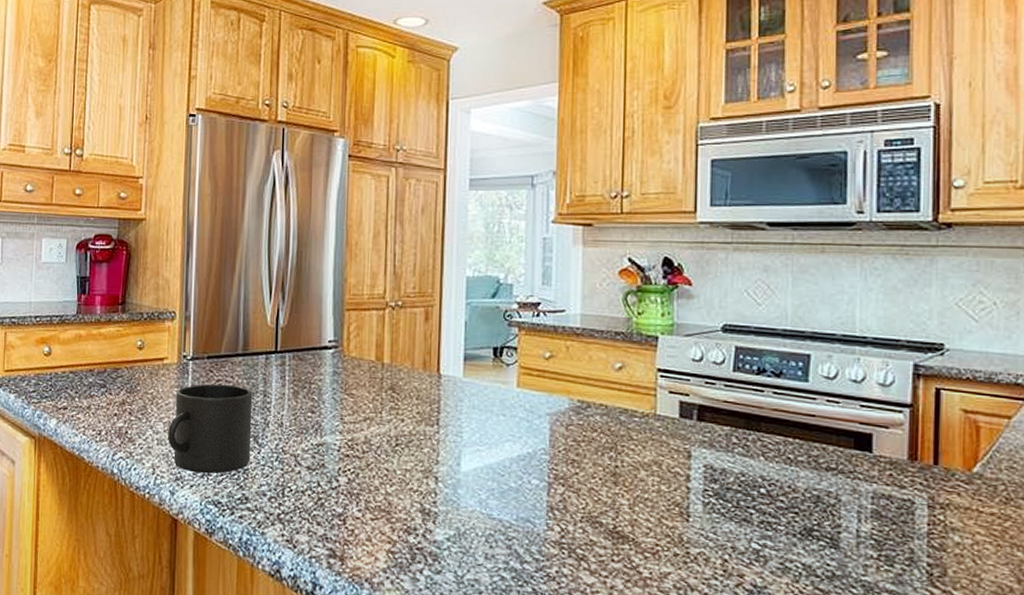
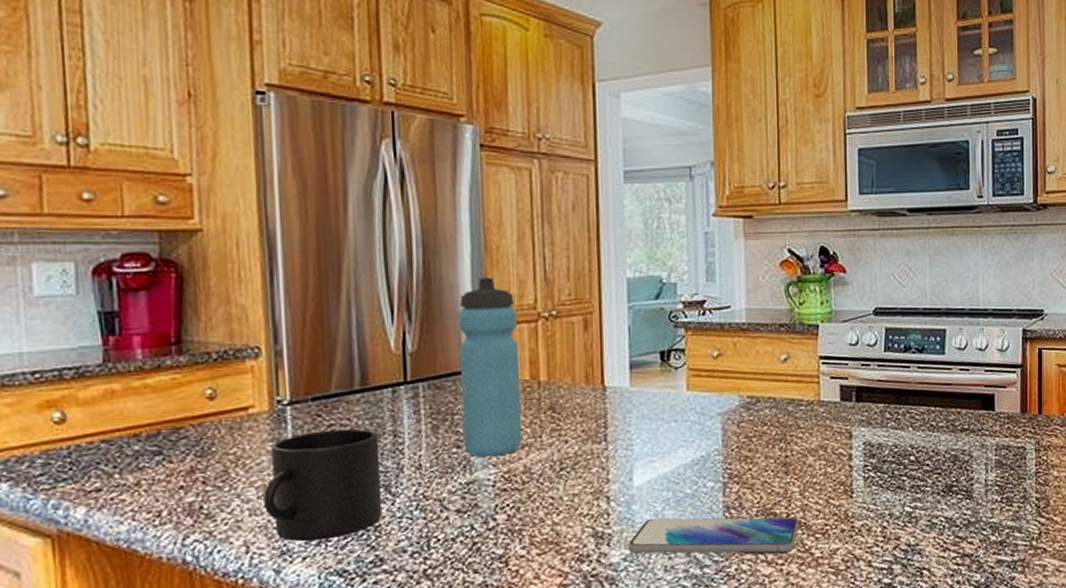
water bottle: none [317,268,368,425] -> present [459,277,523,458]
smartphone: none [452,506,627,566] -> present [628,517,799,554]

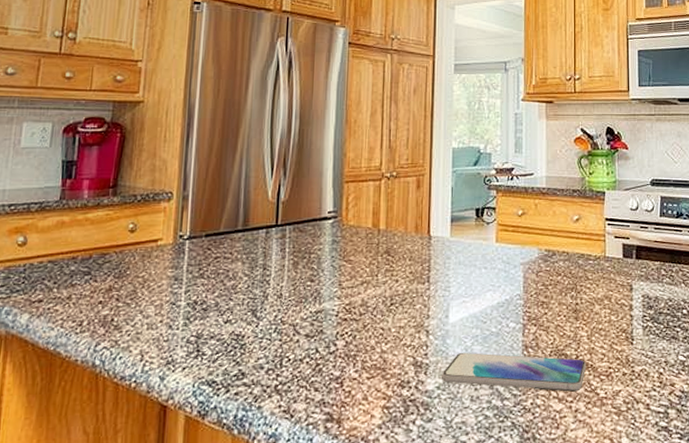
mug: present [264,428,383,542] -> none [159,261,252,354]
water bottle: present [459,277,523,458] -> none [316,144,366,291]

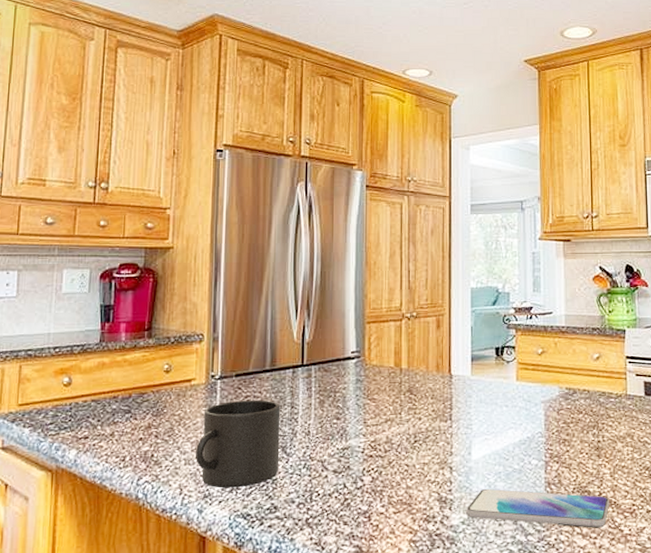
mug: none [159,261,252,354] -> present [196,400,281,488]

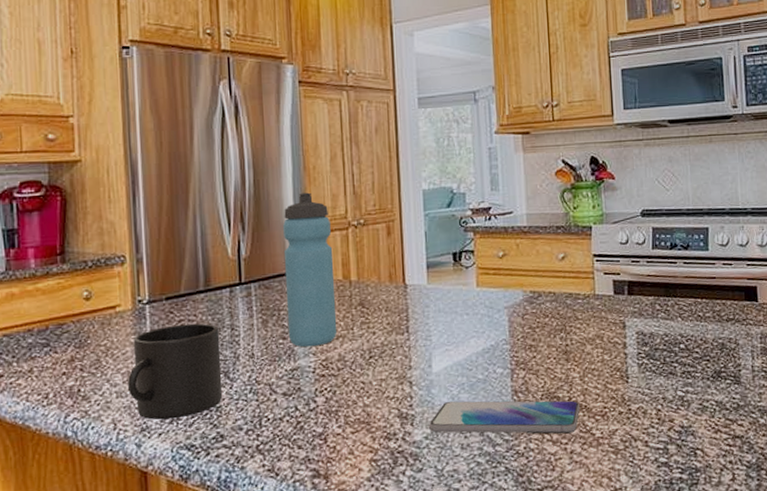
water bottle: none [342,285,387,428] -> present [283,192,337,348]

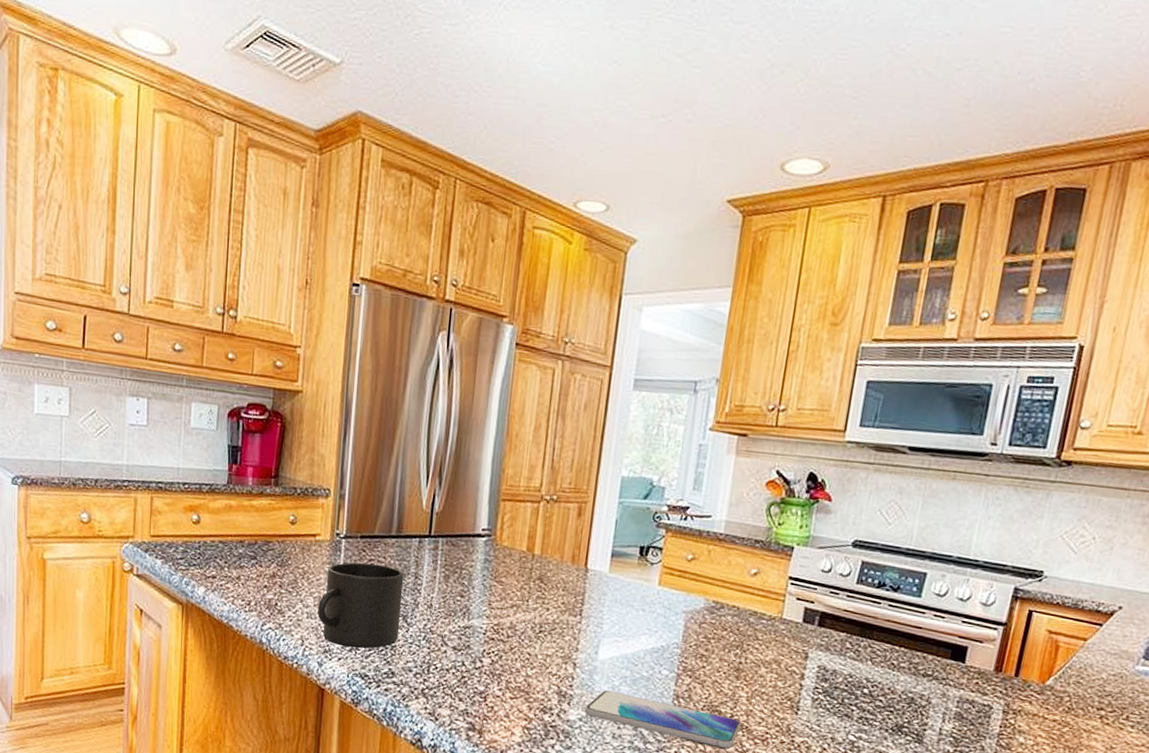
water bottle: present [283,192,337,348] -> none [466,458,524,611]

